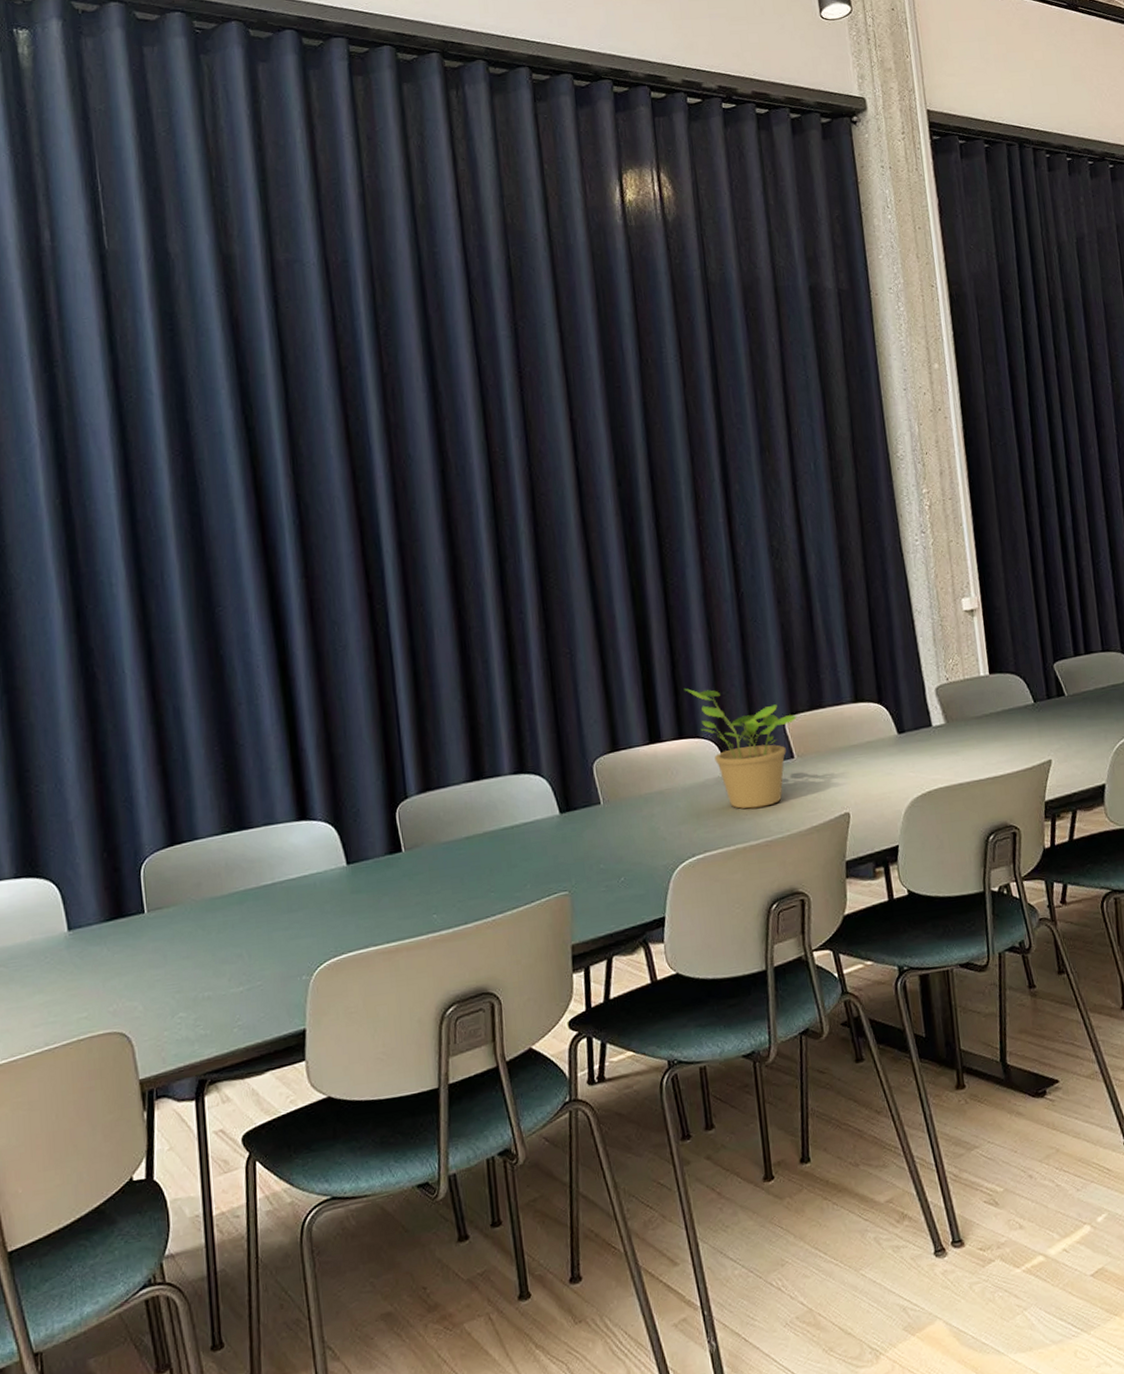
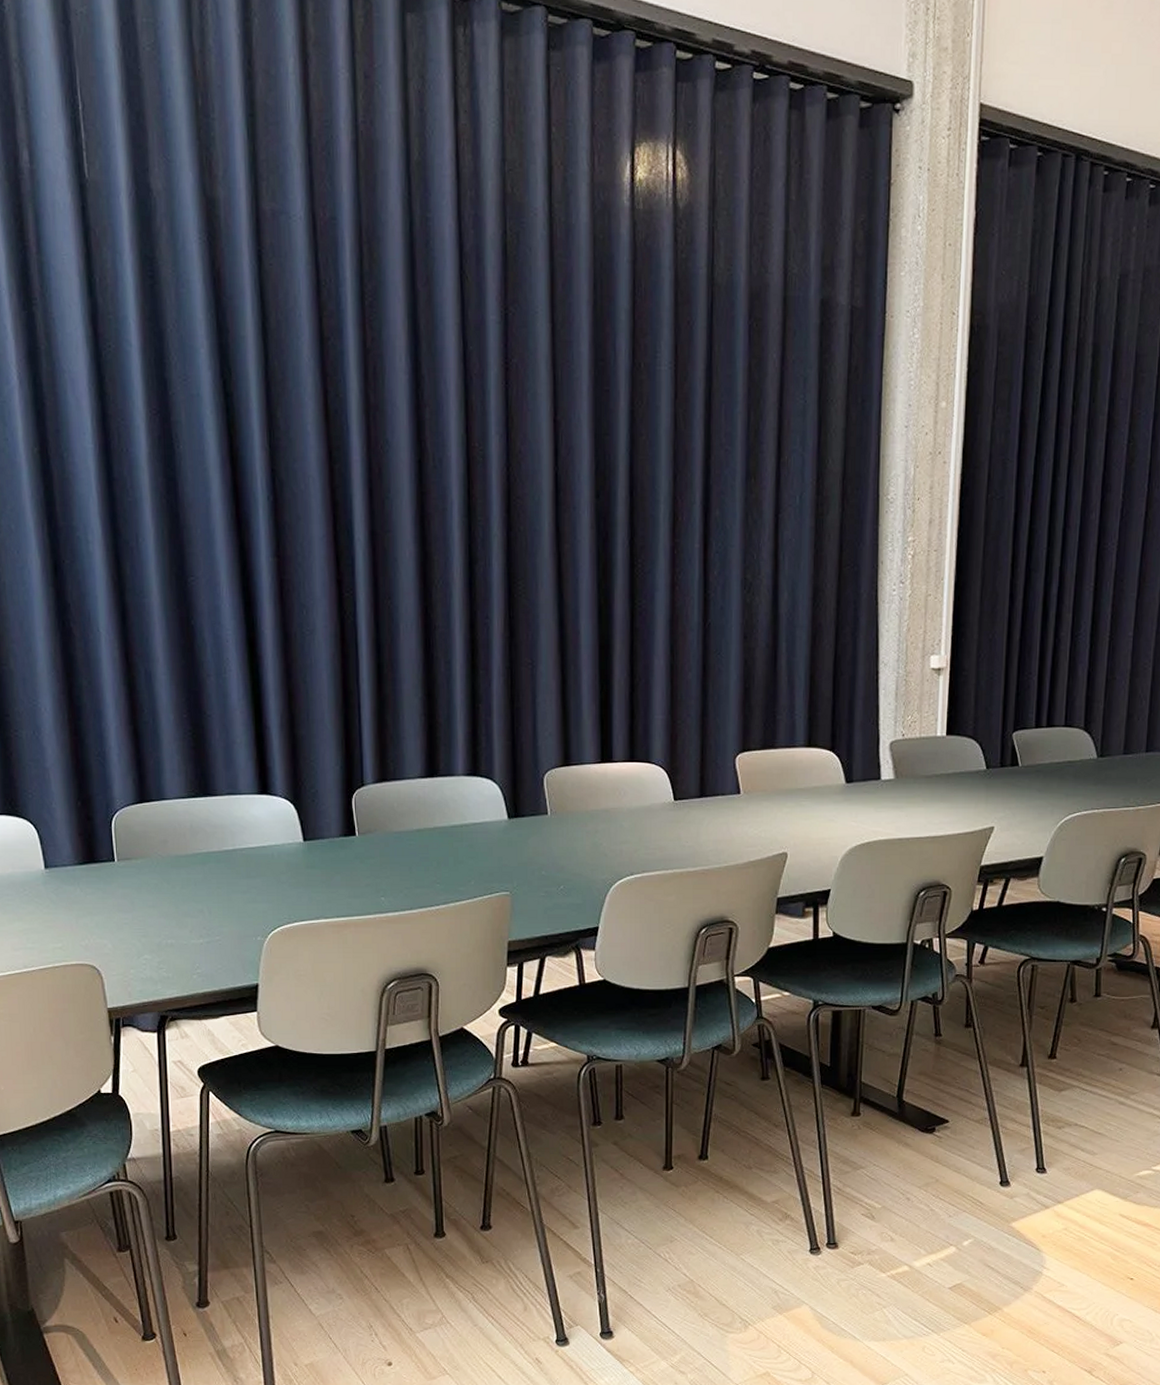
potted plant: present [683,688,798,809] -> none [640,713,750,837]

